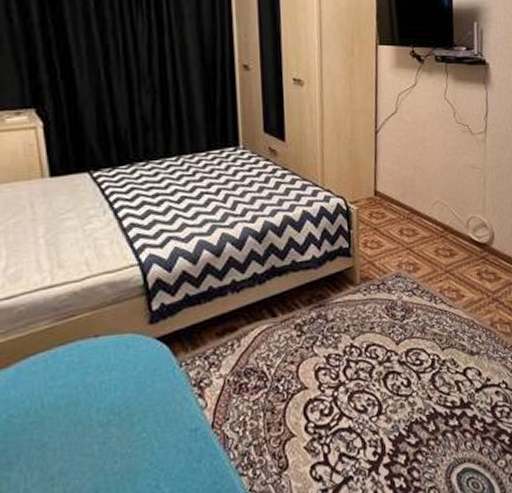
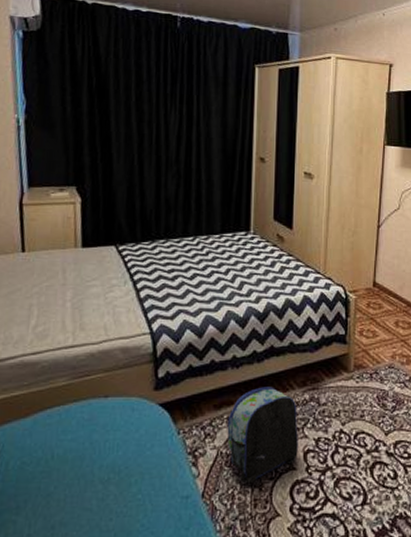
backpack: none [232,308,309,408] -> present [227,387,298,482]

